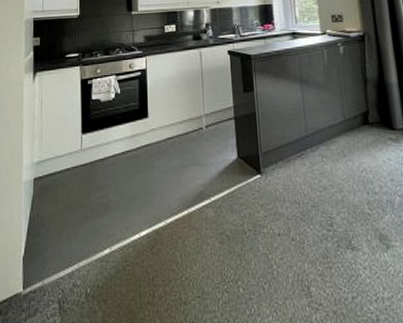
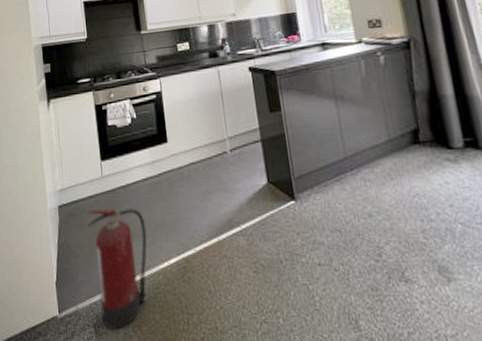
fire extinguisher: none [62,180,121,304] -> present [88,208,147,329]

